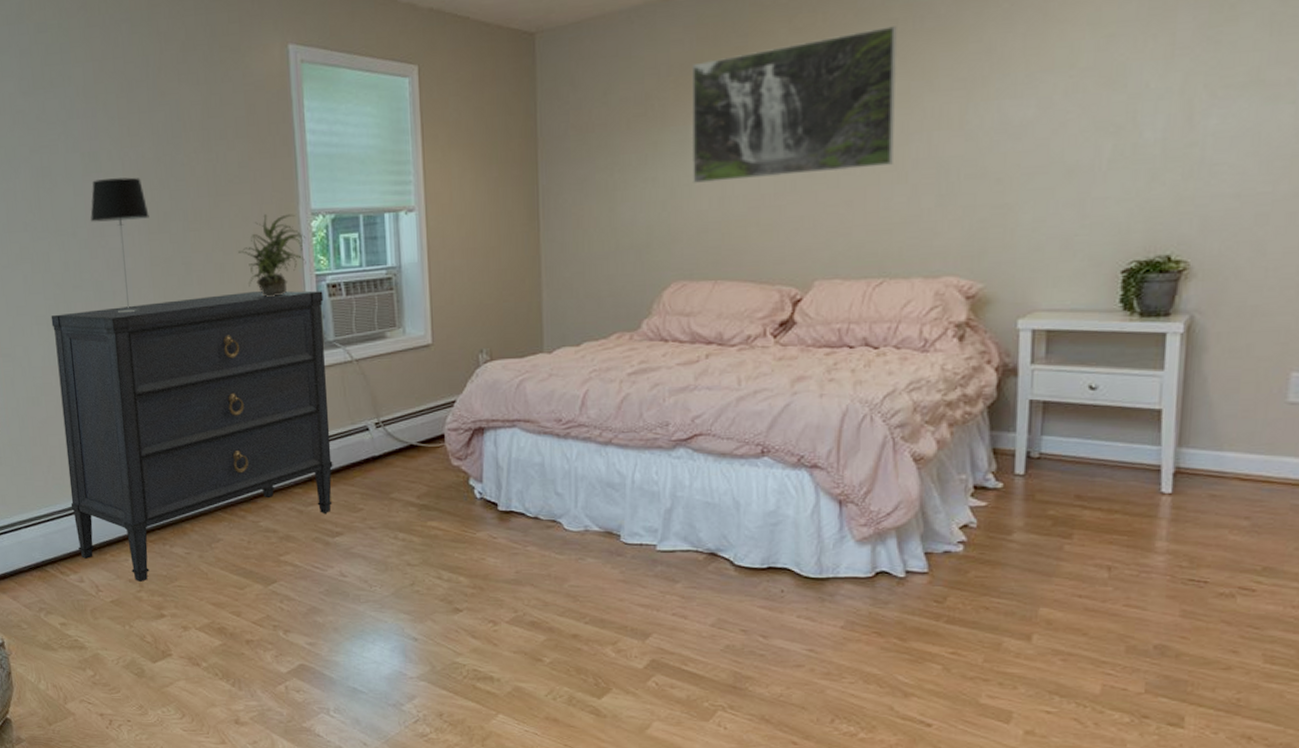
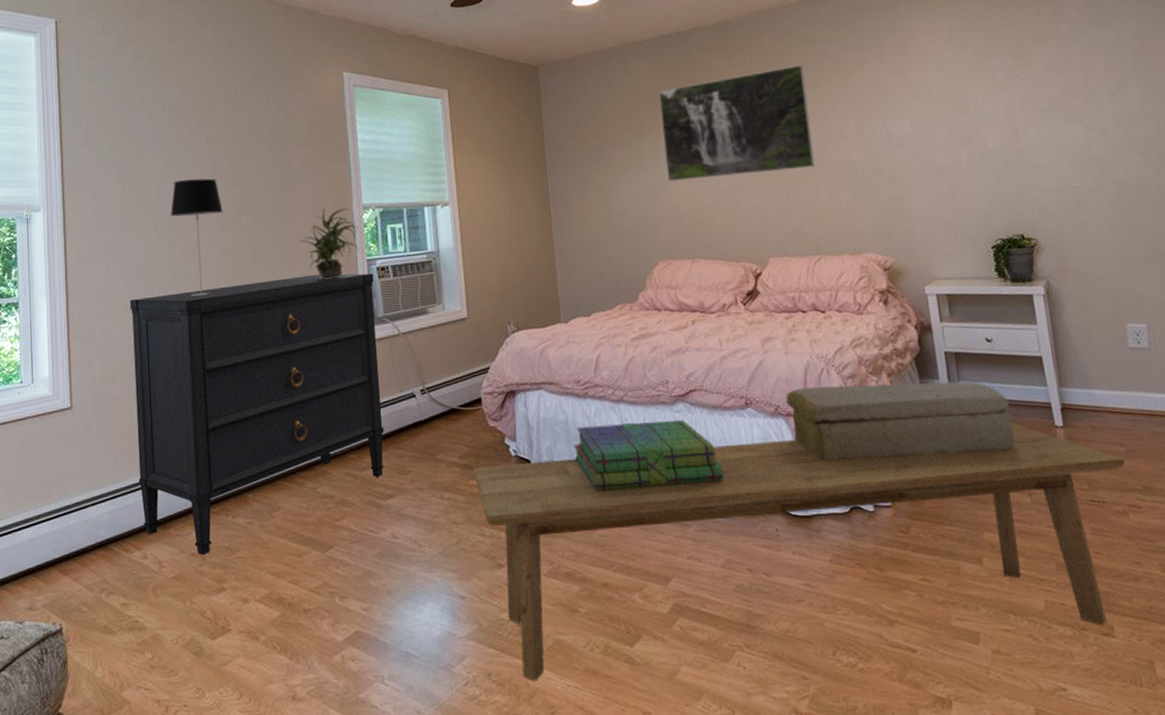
bench: none [431,485,1246,723] -> present [472,421,1125,680]
stack of books: none [548,466,725,538] -> present [573,419,724,490]
decorative box: none [813,435,1104,519] -> present [786,381,1015,461]

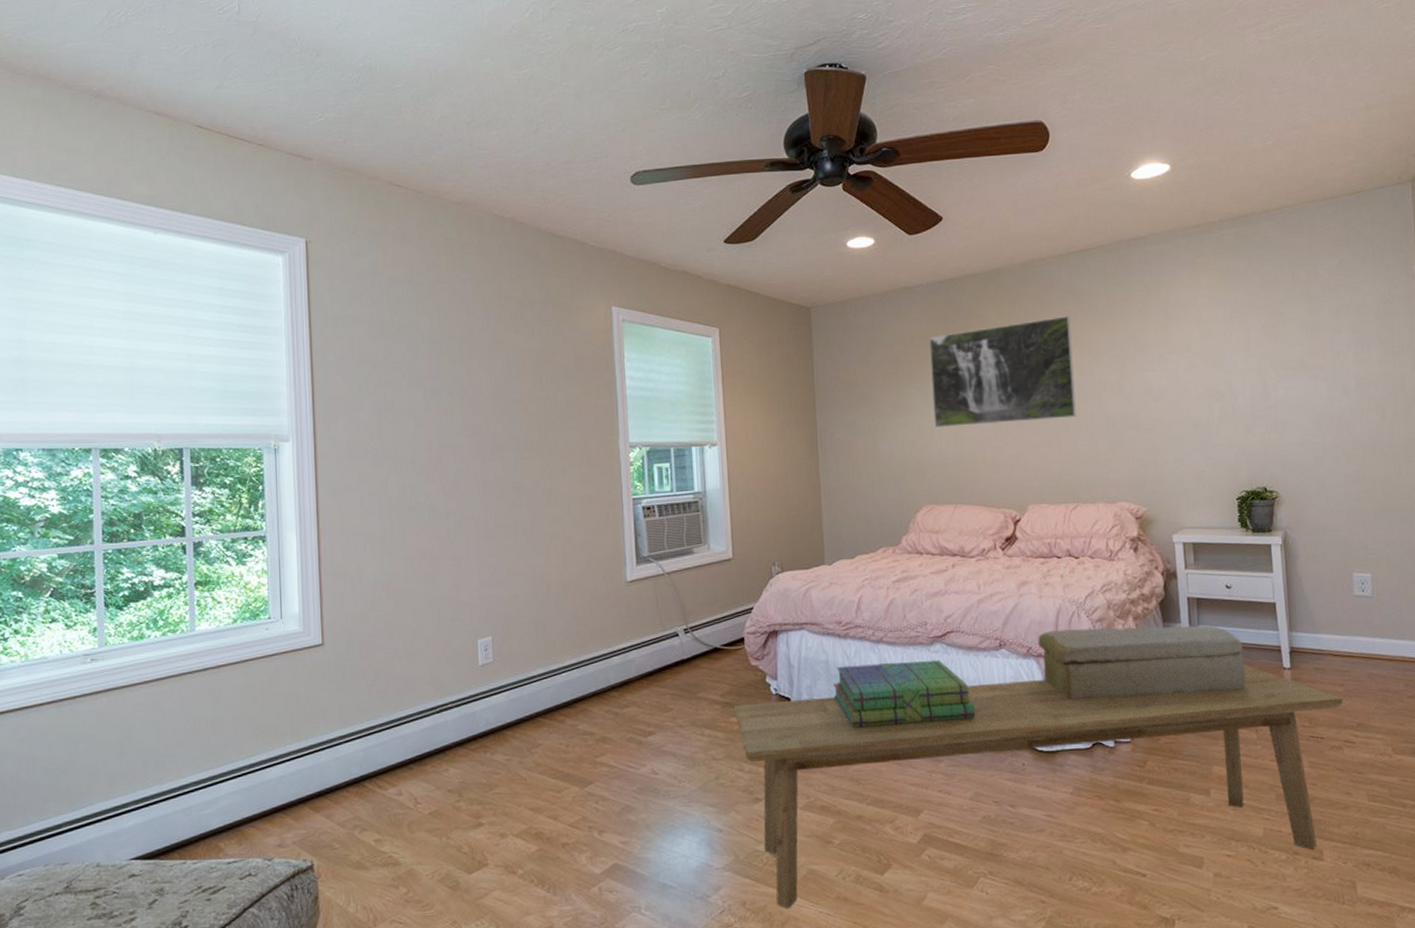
dresser: present [129,273,384,555] -> none [385,512,646,791]
table lamp: present [171,178,223,296] -> none [429,412,484,532]
potted plant: present [300,208,359,279] -> none [565,446,625,518]

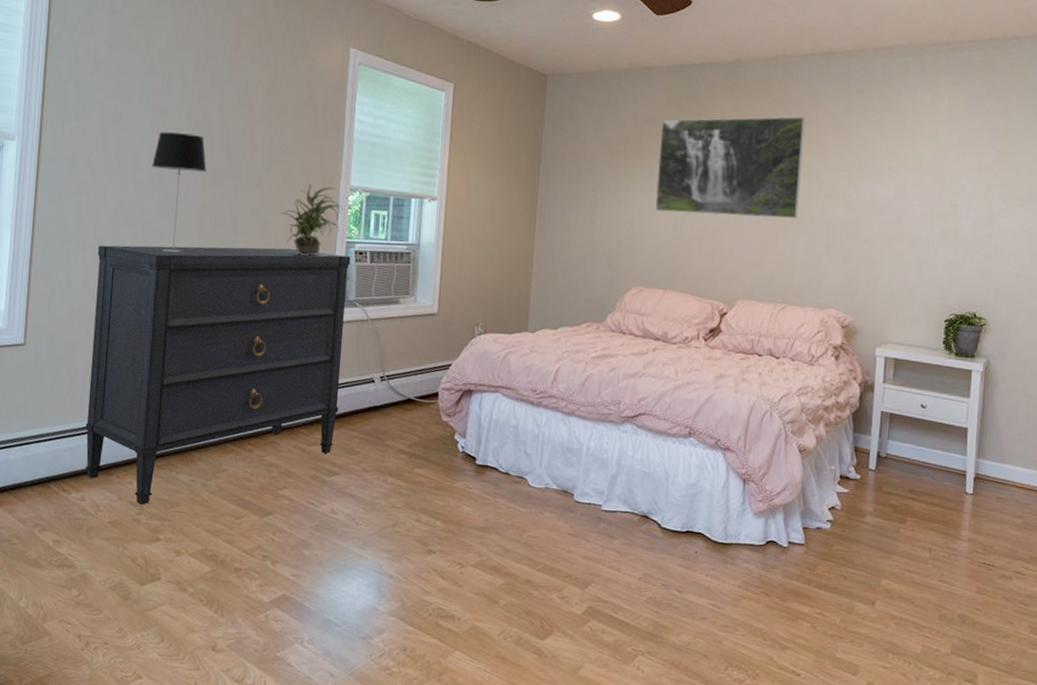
dresser: none [385,512,646,791] -> present [85,245,351,505]
table lamp: none [429,412,484,532] -> present [152,132,207,252]
potted plant: none [565,446,625,518] -> present [282,184,343,256]
bench: present [733,663,1343,908] -> none [419,457,1020,673]
stack of books: present [833,659,976,727] -> none [518,433,657,501]
decorative box: present [1038,625,1246,699] -> none [727,426,929,508]

